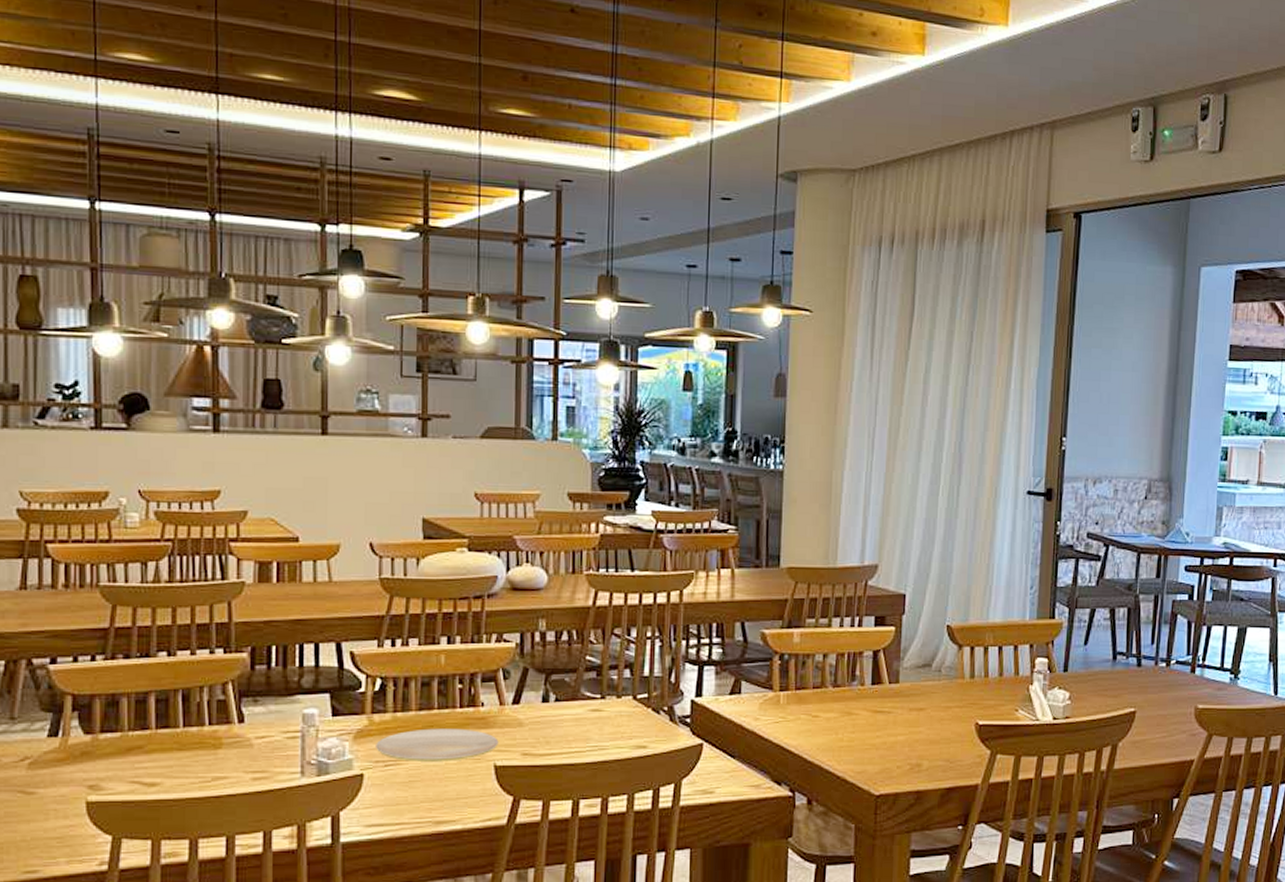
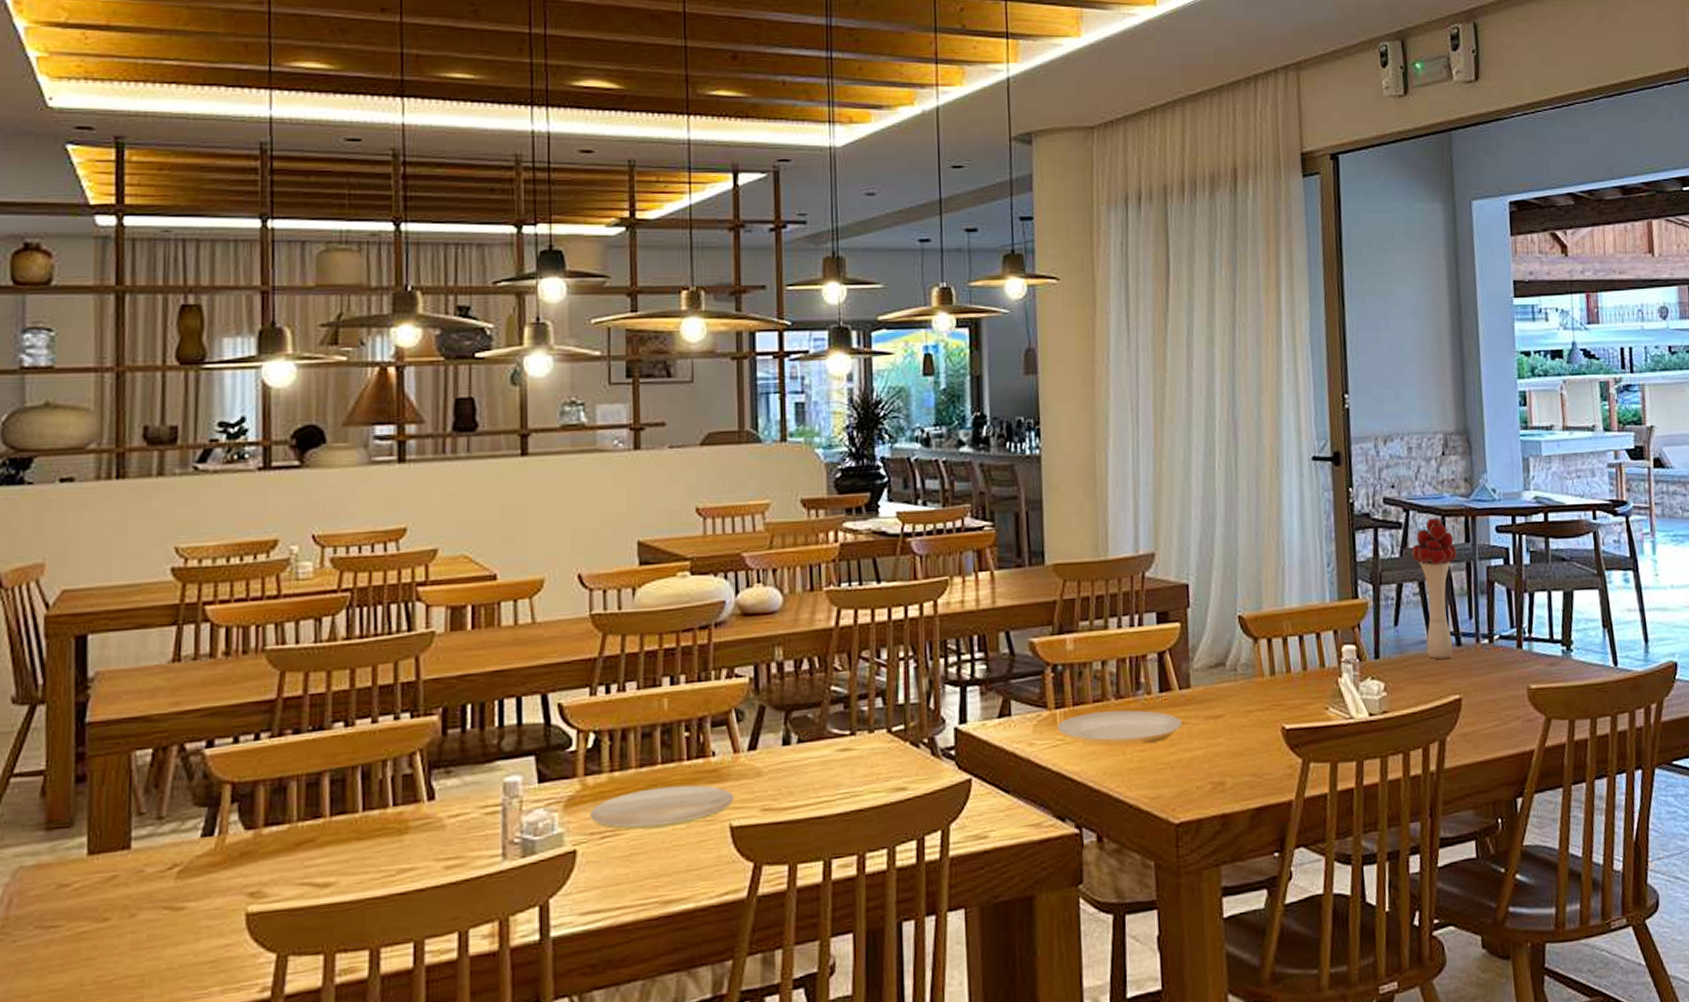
plate: none [780,697,889,727] -> present [1057,710,1182,748]
flower bouquet: none [1107,554,1148,677] -> present [1412,518,1458,660]

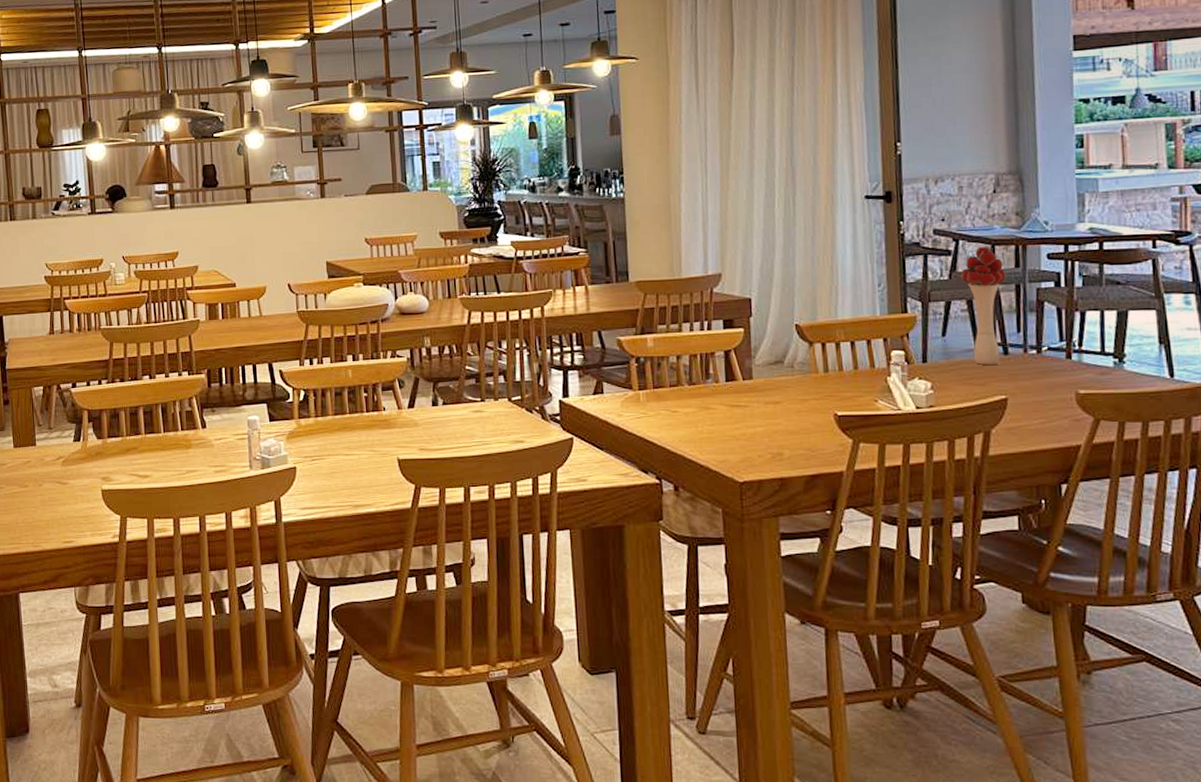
plate: present [590,784,734,830] -> none [304,429,400,457]
plate: present [1057,710,1182,748] -> none [641,394,746,421]

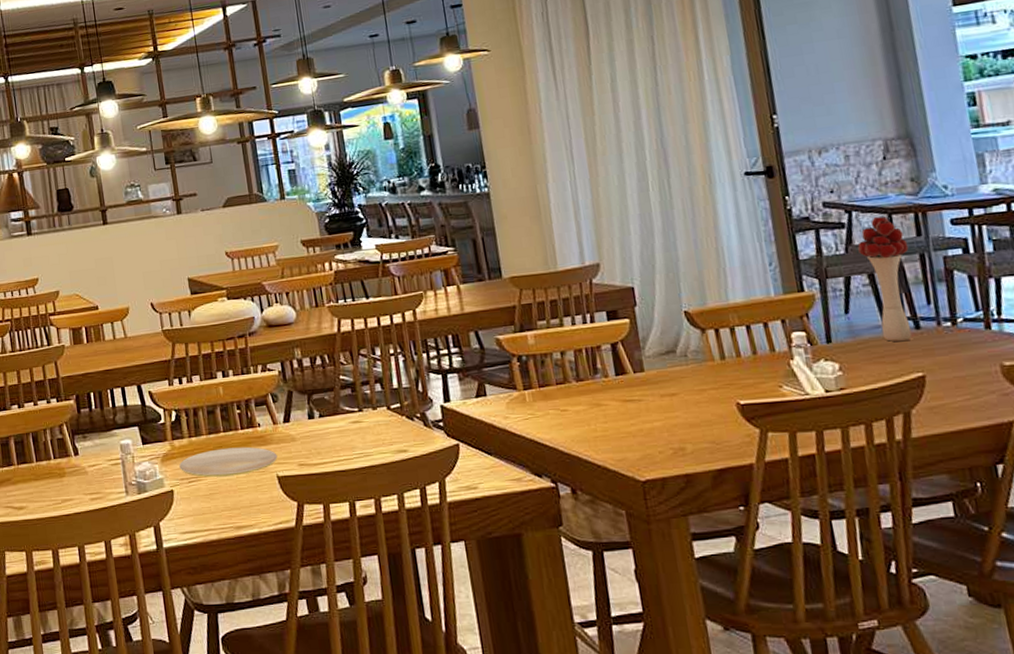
plate: none [304,429,400,457] -> present [179,446,278,478]

